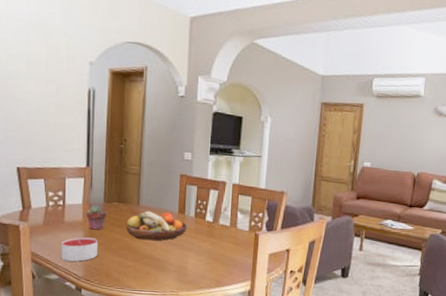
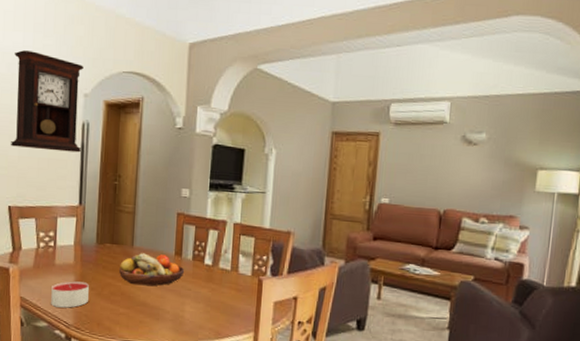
pendulum clock: none [18,18,88,118] -> present [11,50,84,153]
potted succulent: present [86,205,107,230] -> none [78,246,99,274]

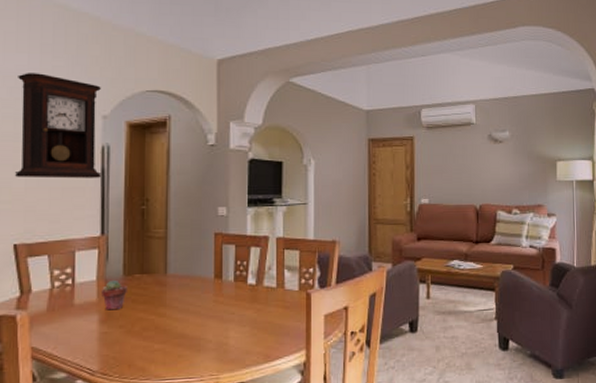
candle: present [51,281,89,308] -> none [70,320,116,353]
potted succulent: none [78,246,99,274] -> present [102,279,127,311]
fruit bowl: present [119,253,185,286] -> none [152,279,226,316]

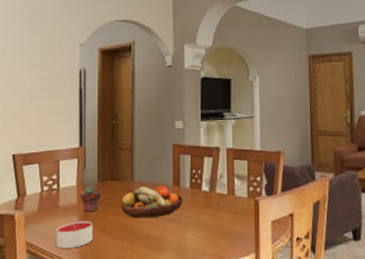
pendulum clock: present [15,73,102,179] -> none [14,10,80,99]
candle: none [70,320,116,353] -> present [56,221,92,249]
fruit bowl: none [152,279,226,316] -> present [121,186,184,219]

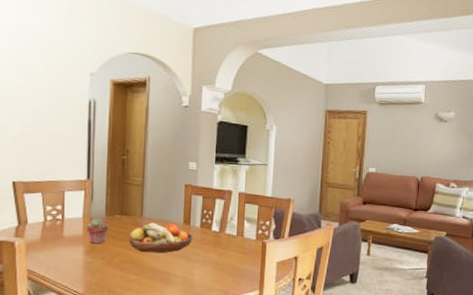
candle: present [56,221,92,249] -> none [60,252,99,278]

